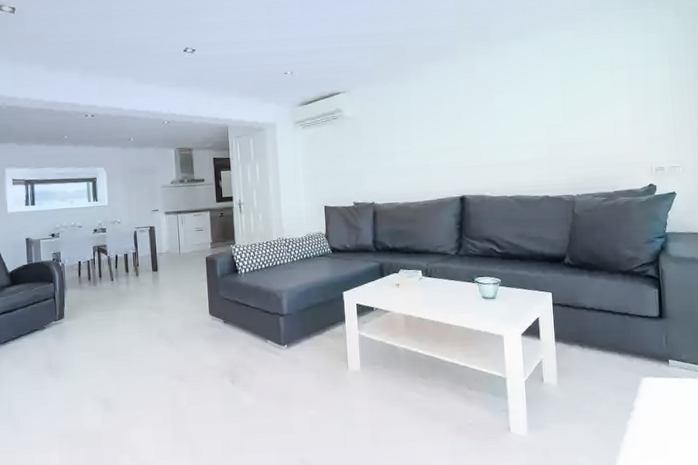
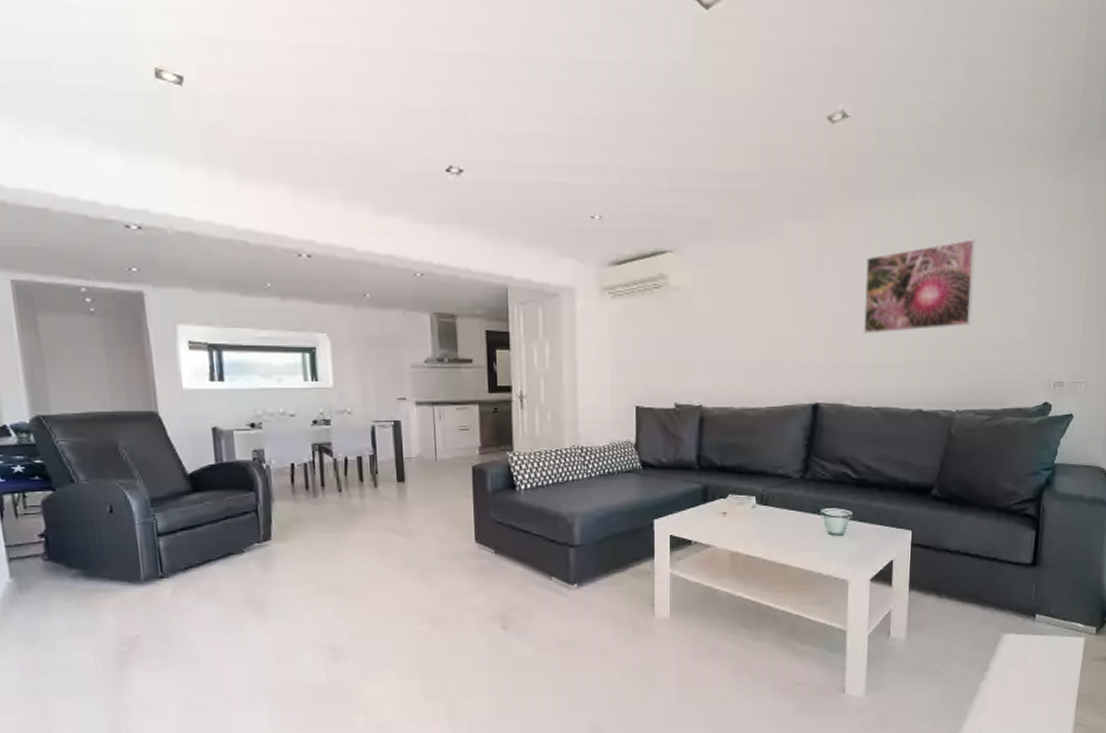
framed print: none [491,65,580,141] -> present [863,239,977,334]

